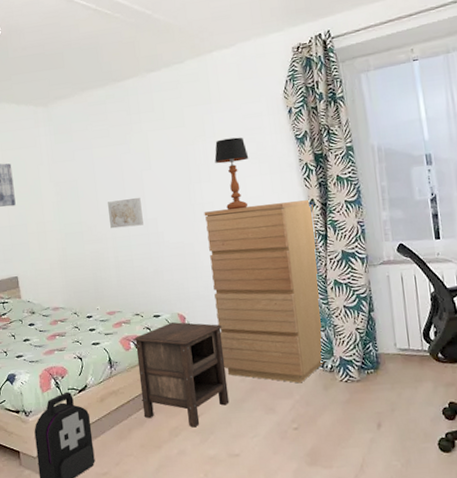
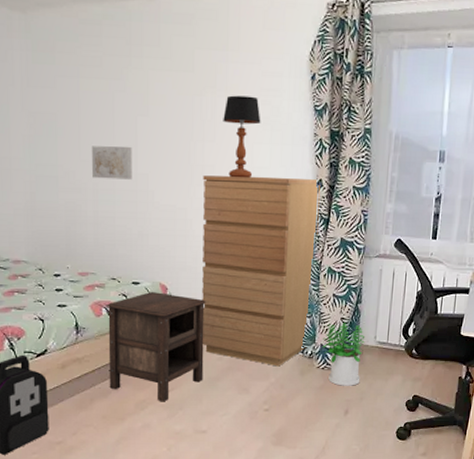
potted plant: none [341,333,388,398] -> present [323,323,365,386]

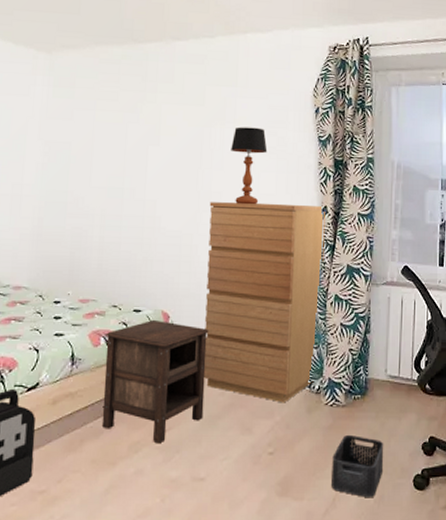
wall art: present [92,146,132,180] -> none [101,173,142,206]
storage bin: none [322,393,371,446] -> present [332,434,384,497]
potted plant: present [323,323,365,386] -> none [331,354,375,426]

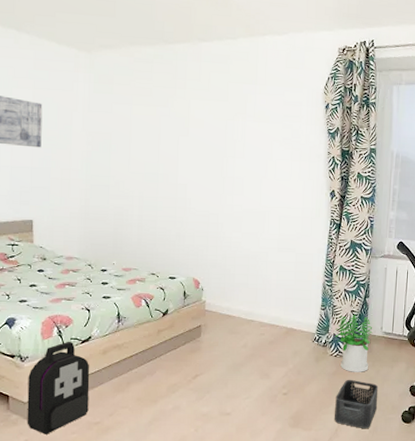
nightstand: present [101,319,209,444] -> none [144,285,233,386]
dresser: present [204,202,325,403] -> none [229,186,333,354]
table lamp: present [231,127,268,205] -> none [251,120,283,189]
potted plant: none [331,354,375,426] -> present [335,315,373,372]

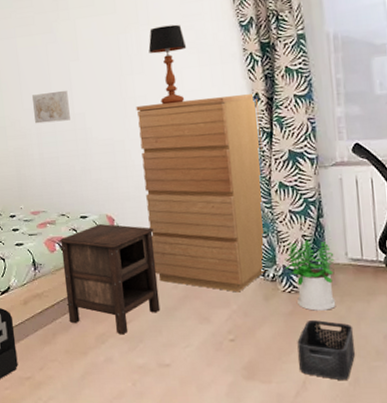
wall art: none [139,160,174,189] -> present [32,90,70,124]
nightstand: none [144,285,233,386] -> present [58,223,161,335]
dresser: none [229,186,333,354] -> present [136,94,267,293]
table lamp: none [251,120,283,189] -> present [148,24,187,105]

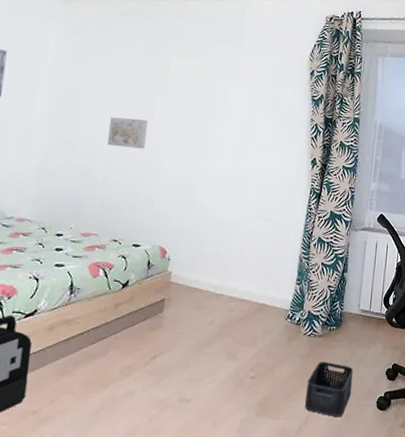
nightstand: present [58,223,161,335] -> none [96,254,203,368]
dresser: present [136,94,267,293] -> none [195,149,314,333]
table lamp: present [148,24,187,105] -> none [232,82,266,154]
potted plant: present [284,240,336,311] -> none [310,290,350,354]

